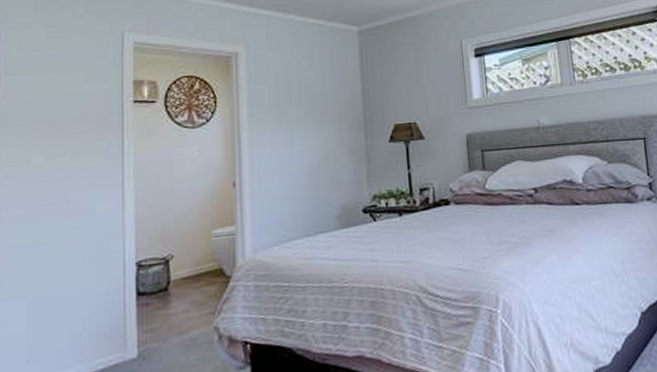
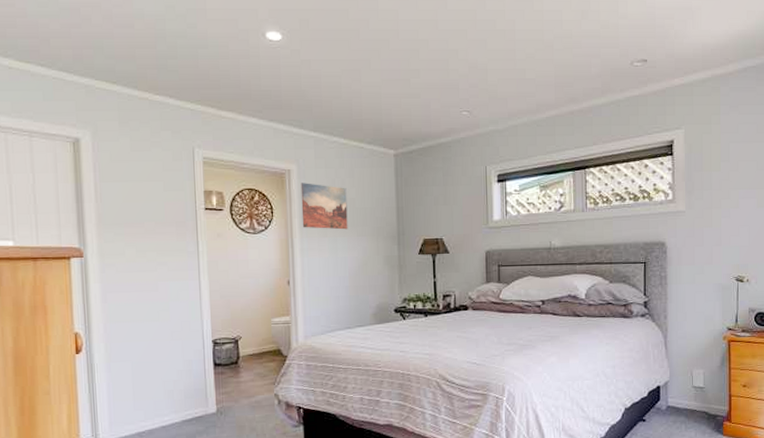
wall art: none [250,66,306,119] -> present [300,183,348,230]

